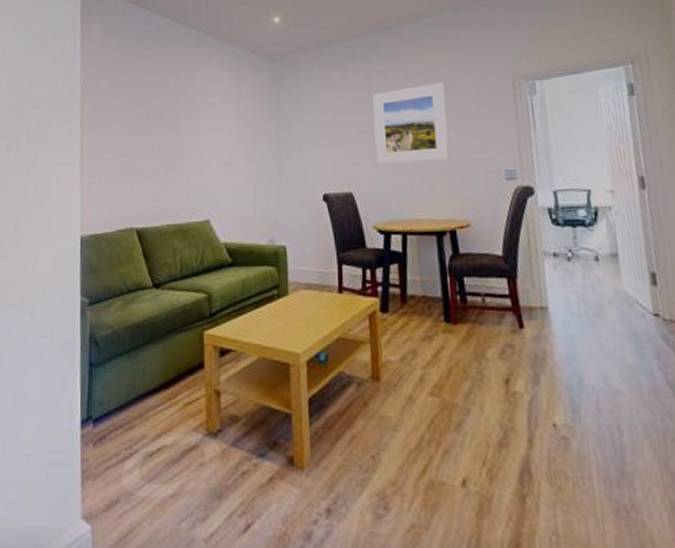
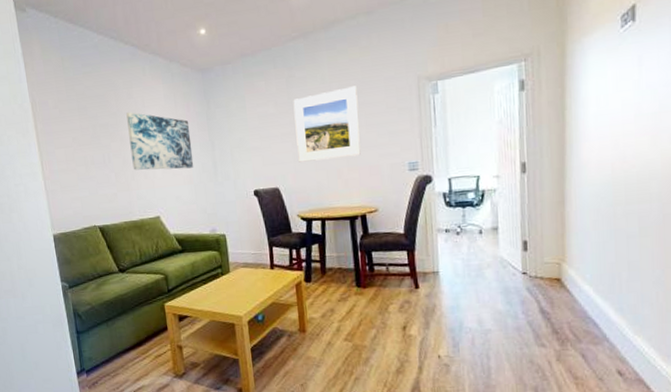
wall art: none [185,100,255,166] -> present [126,112,194,170]

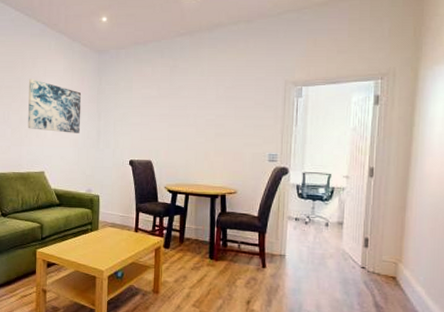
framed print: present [293,86,361,163] -> none [172,81,231,142]

